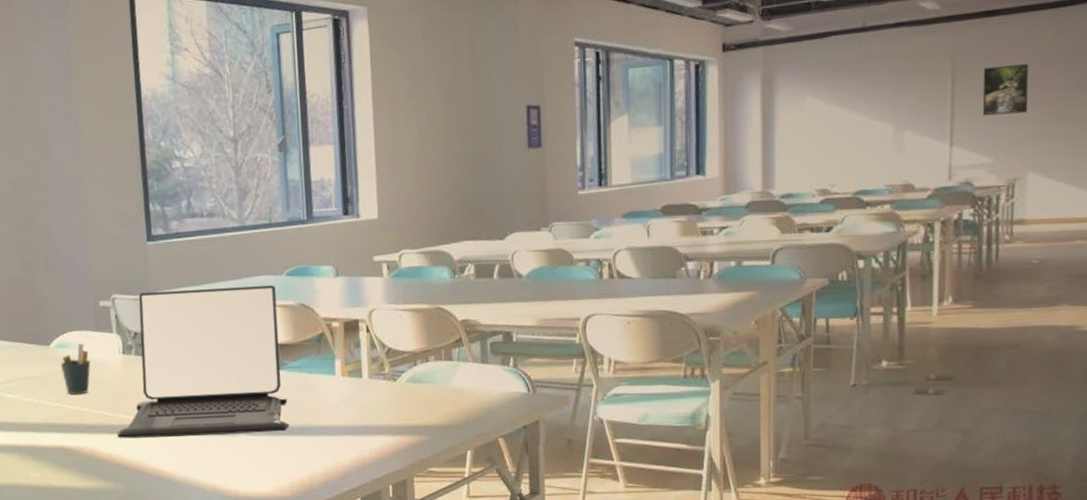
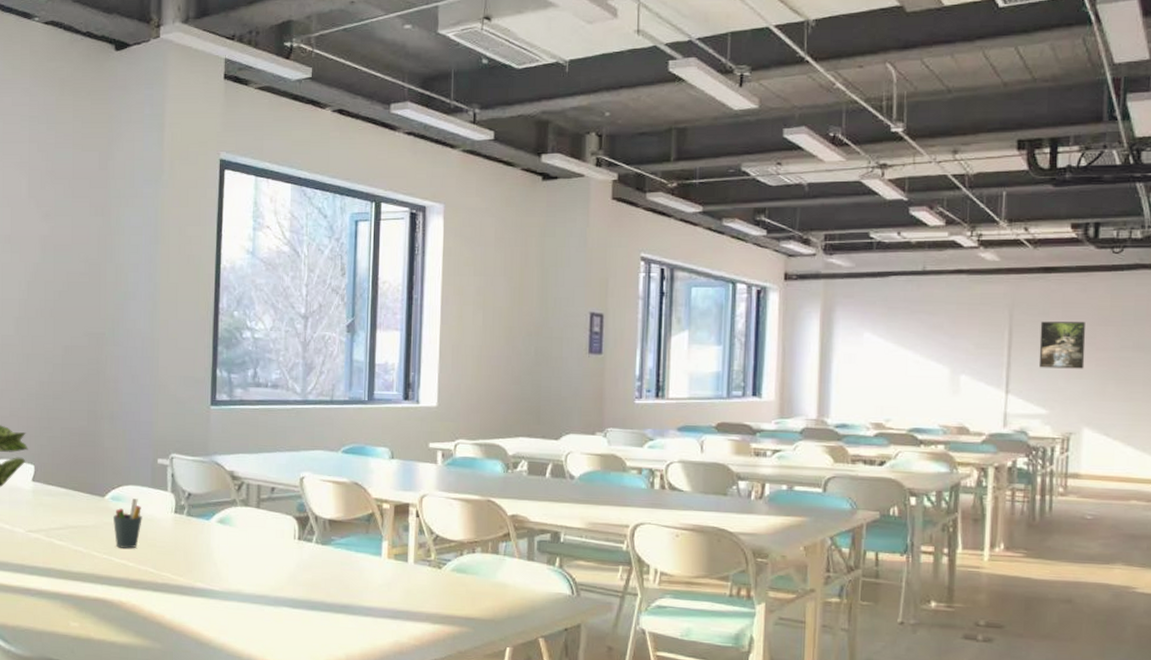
laptop: present [116,285,290,439] -> none [159,454,332,608]

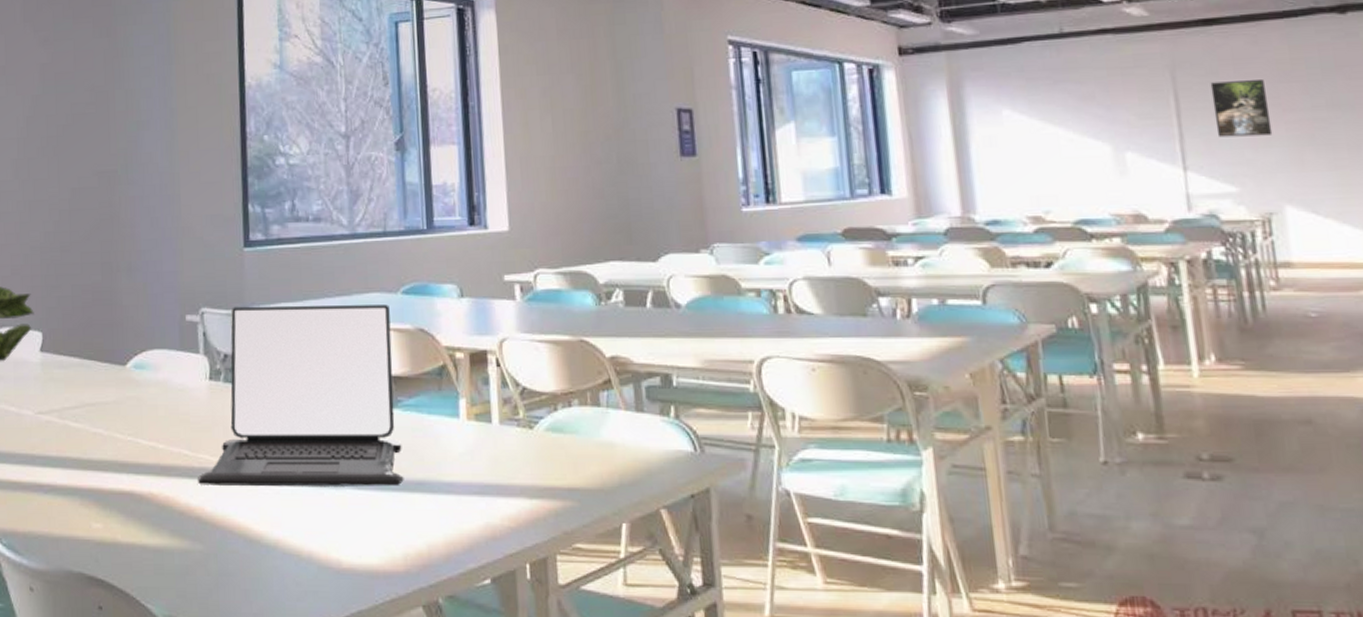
pen holder: present [112,499,142,549] -> none [136,365,172,427]
laptop: none [159,454,332,608] -> present [197,304,404,486]

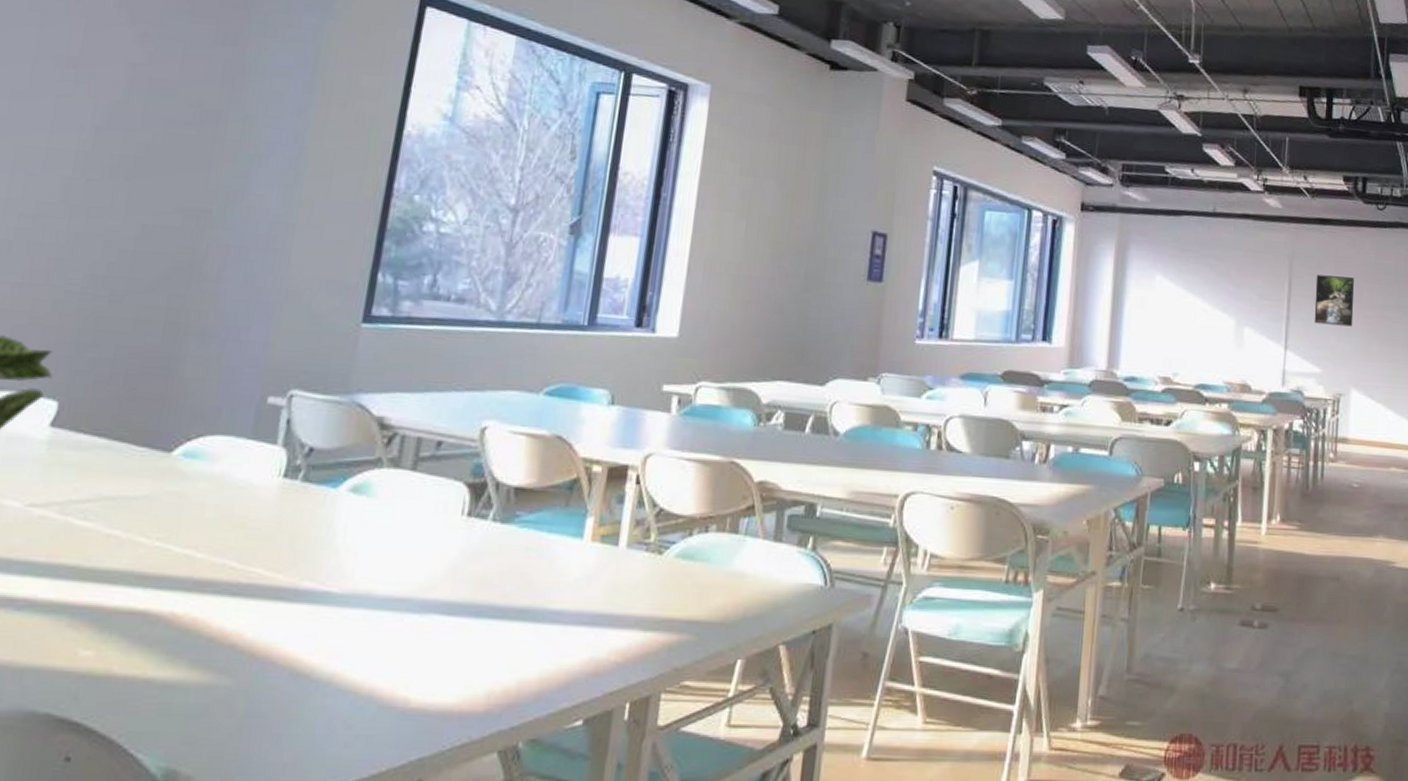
laptop: present [197,304,404,486] -> none [240,392,527,613]

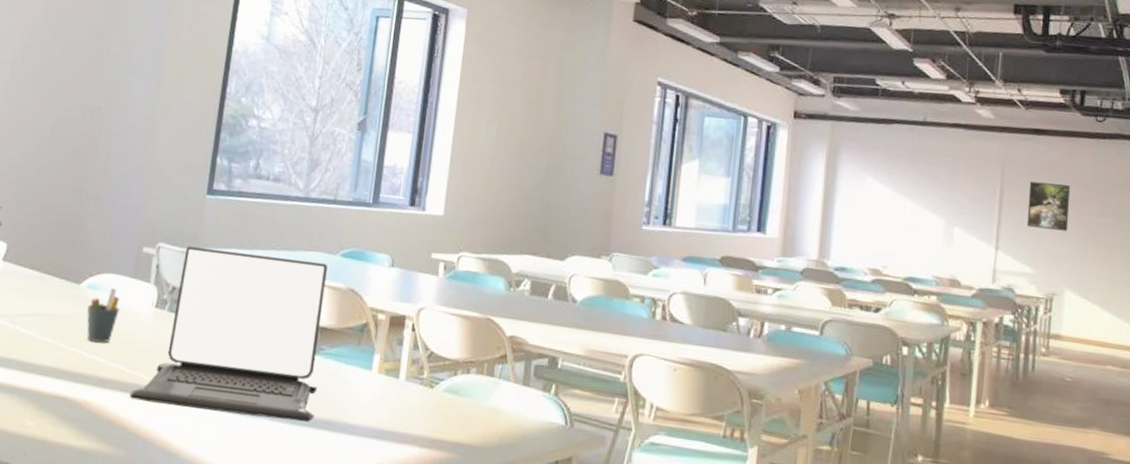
pen holder: none [178,455,231,531] -> present [86,288,120,343]
laptop: none [240,392,527,613] -> present [129,246,328,422]

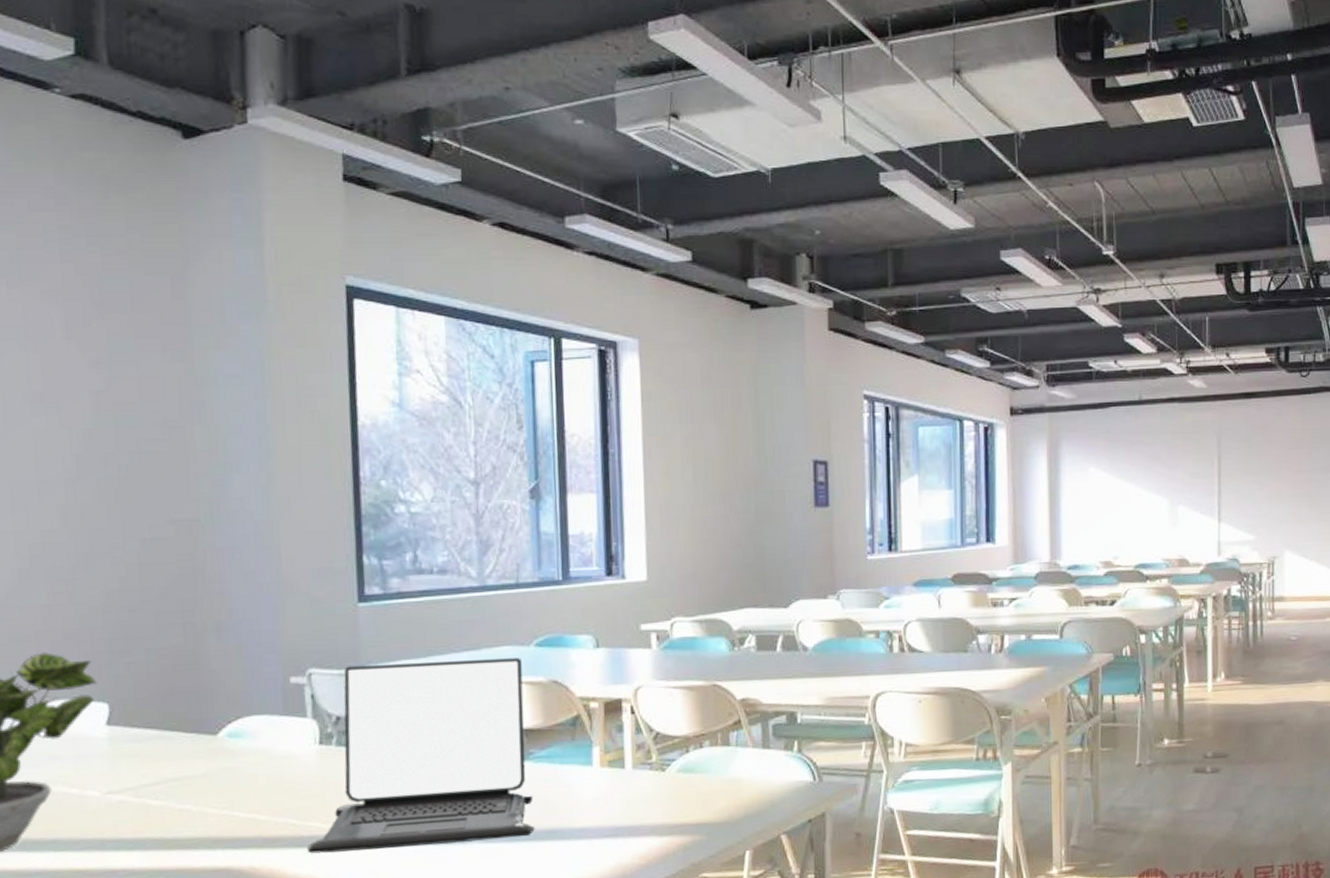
pen holder: present [86,288,120,343] -> none [231,732,275,799]
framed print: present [1026,181,1070,231] -> none [1244,446,1283,494]

